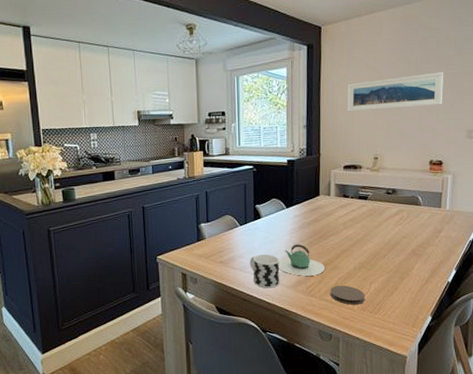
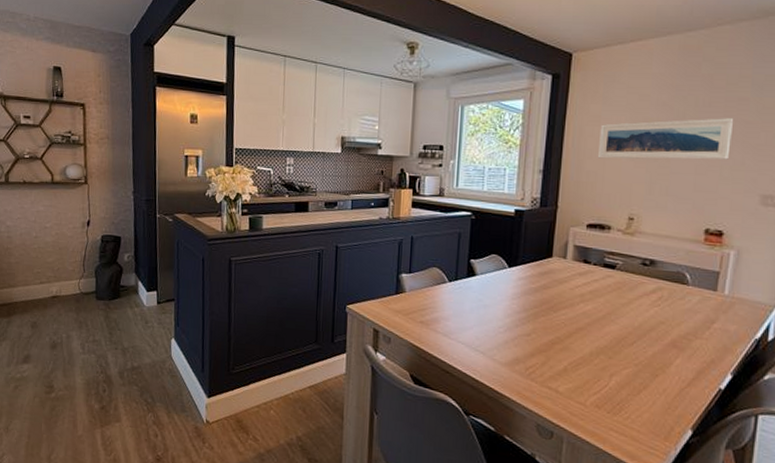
cup: present [250,254,280,289] -> none [457,319,494,363]
teapot: present [278,244,326,276] -> none [492,312,553,355]
coaster: present [330,285,365,305] -> none [556,371,602,400]

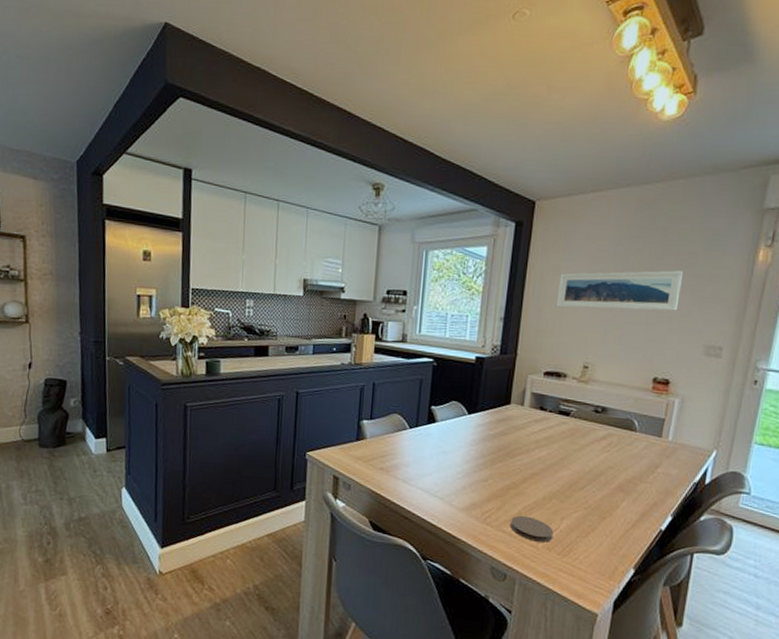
coaster: none [556,371,602,400] -> present [510,515,554,543]

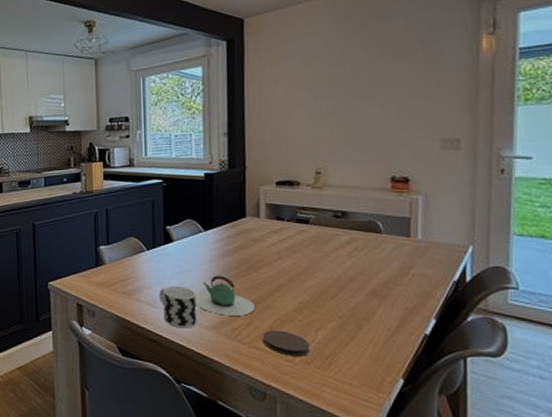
cup: none [416,465,453,508] -> present [159,286,197,328]
teapot: none [450,458,508,500] -> present [195,275,256,316]
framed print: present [557,270,684,311] -> none [278,68,406,117]

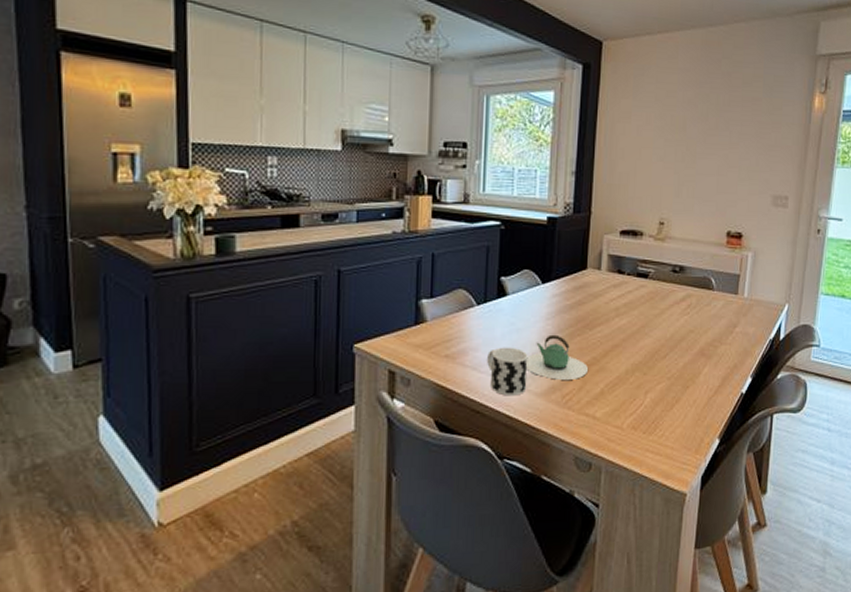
coaster: present [263,330,310,356] -> none [593,394,638,422]

